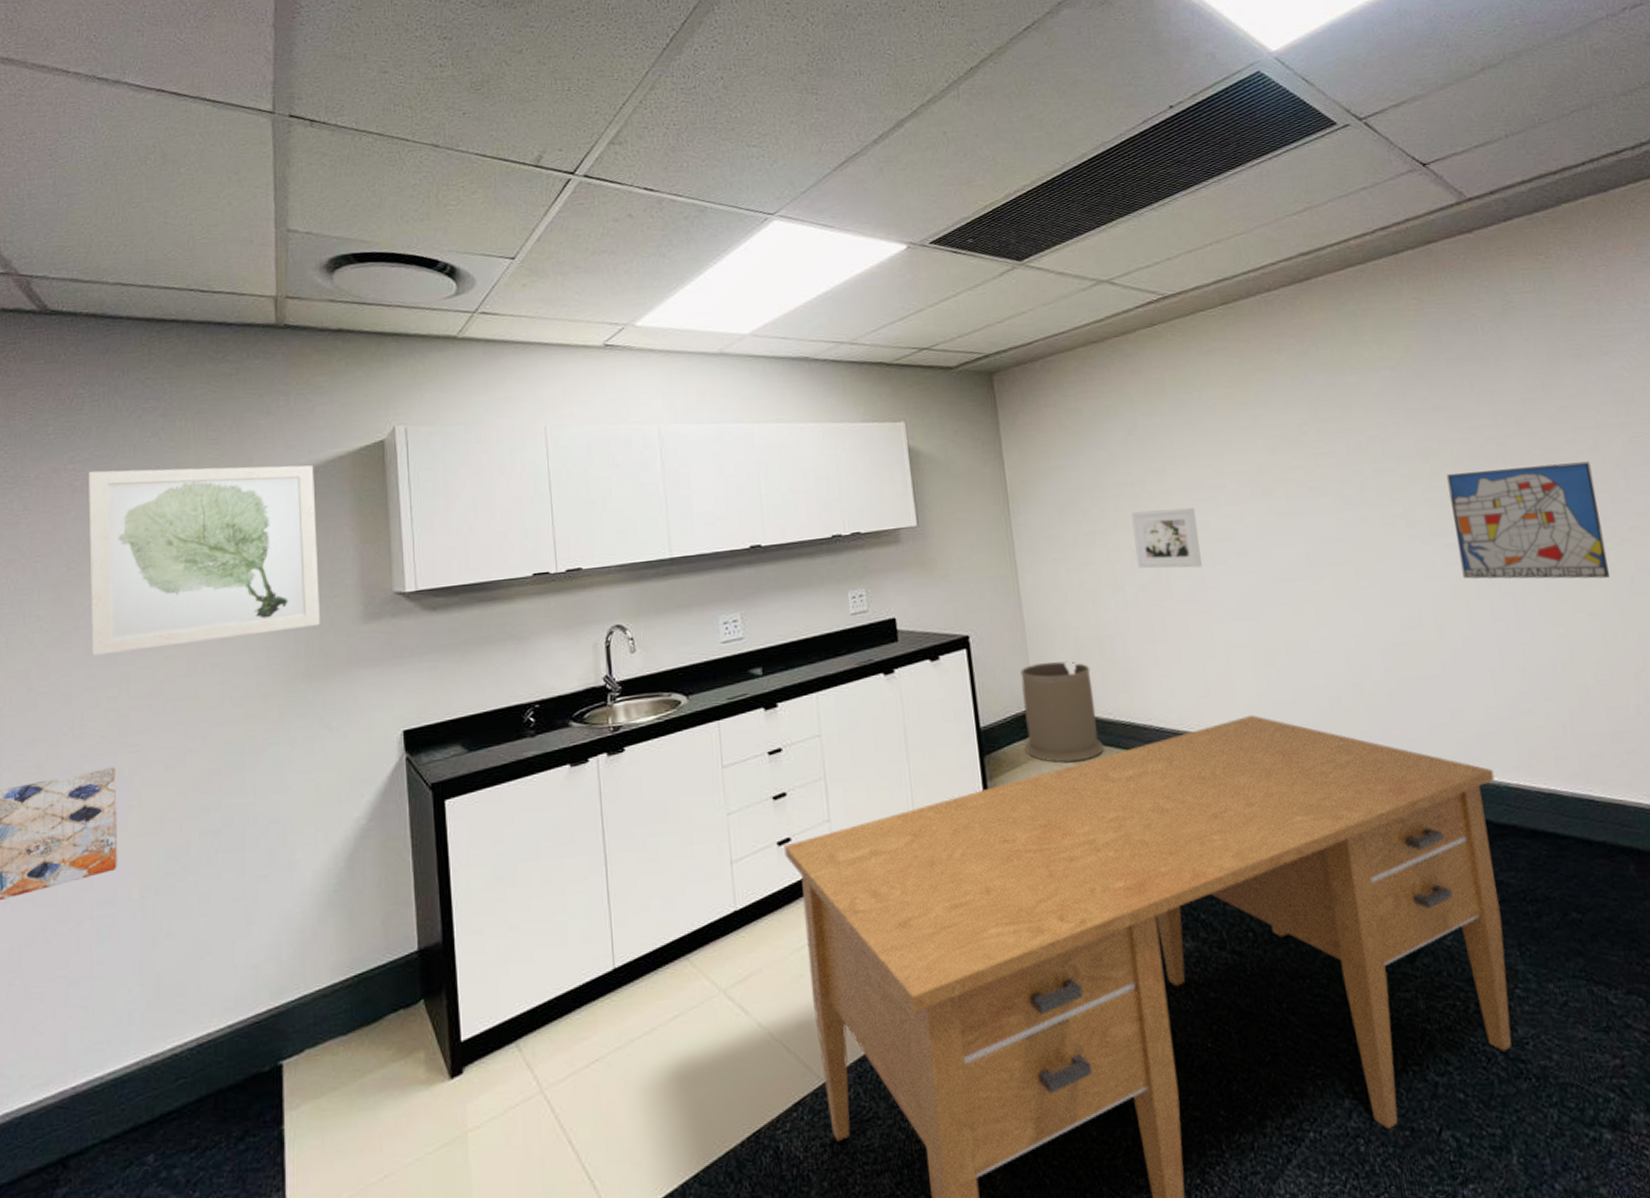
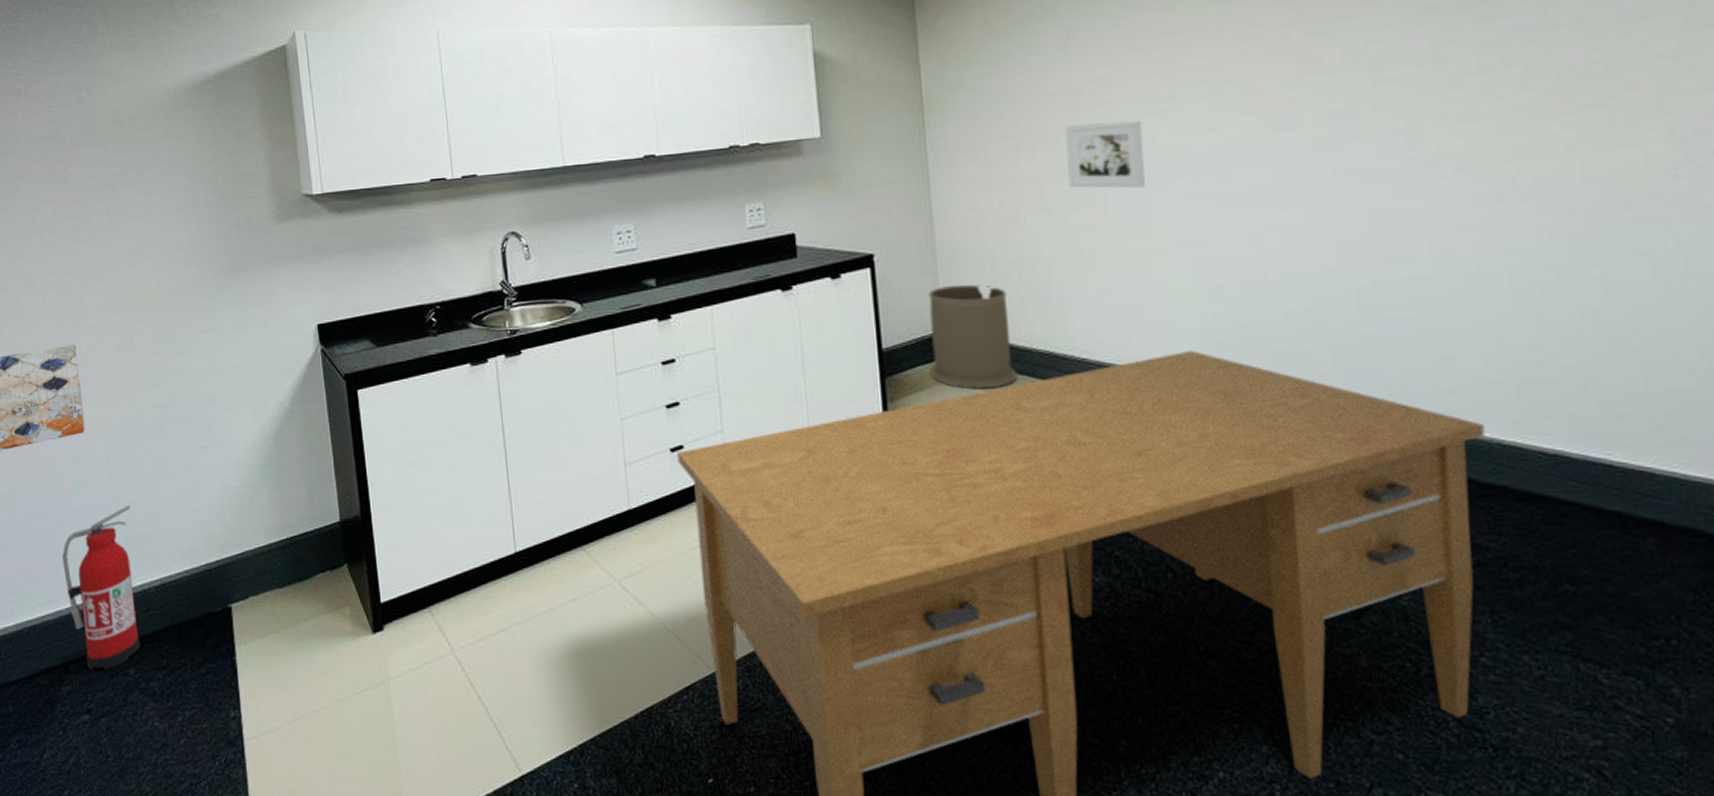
fire extinguisher: none [73,952,166,1163] -> present [62,506,141,670]
wall art: present [89,465,320,655] -> none [30,70,238,245]
wall art: present [1446,461,1610,580] -> none [1467,69,1676,212]

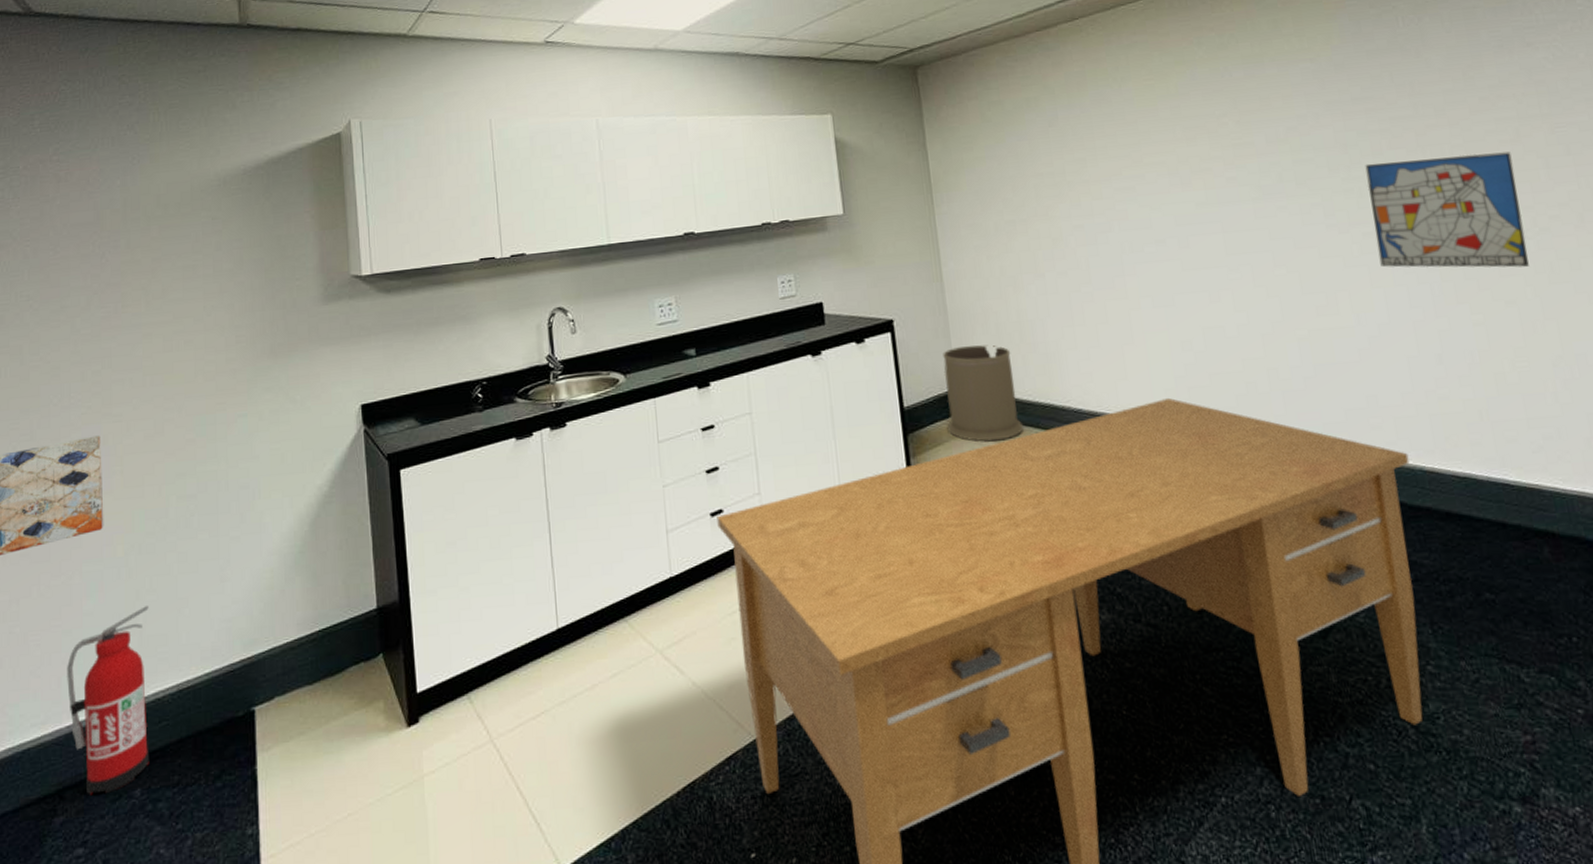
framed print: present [1065,120,1146,189] -> none [1051,196,1121,256]
wall art: none [1467,69,1676,212] -> present [1365,151,1529,268]

